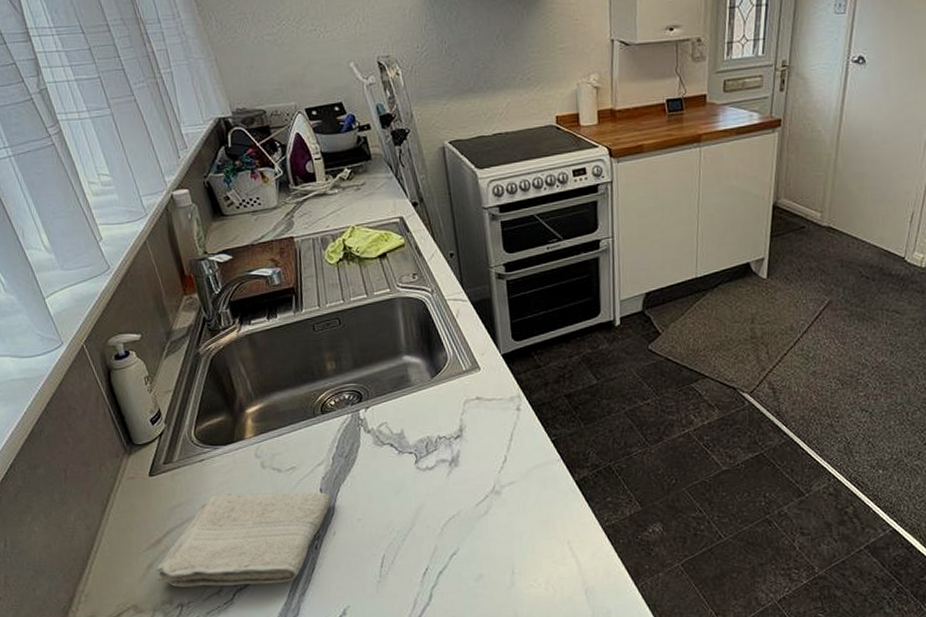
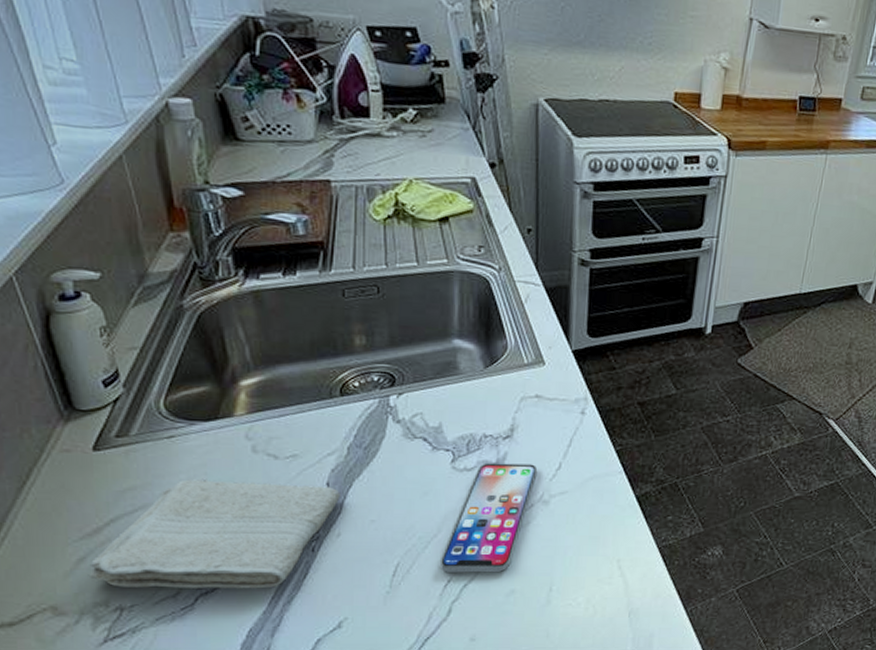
smartphone: none [417,459,488,561] -> present [441,462,538,573]

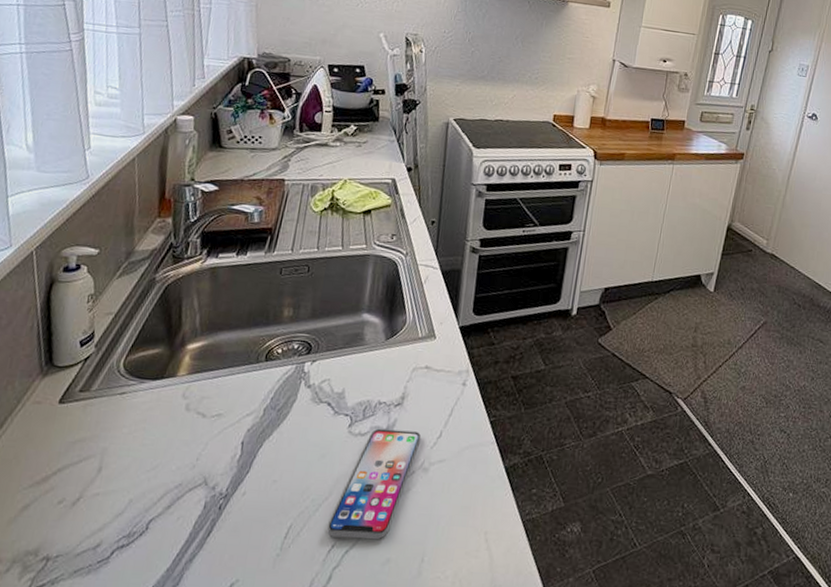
washcloth: present [89,479,341,589] -> none [28,433,252,545]

